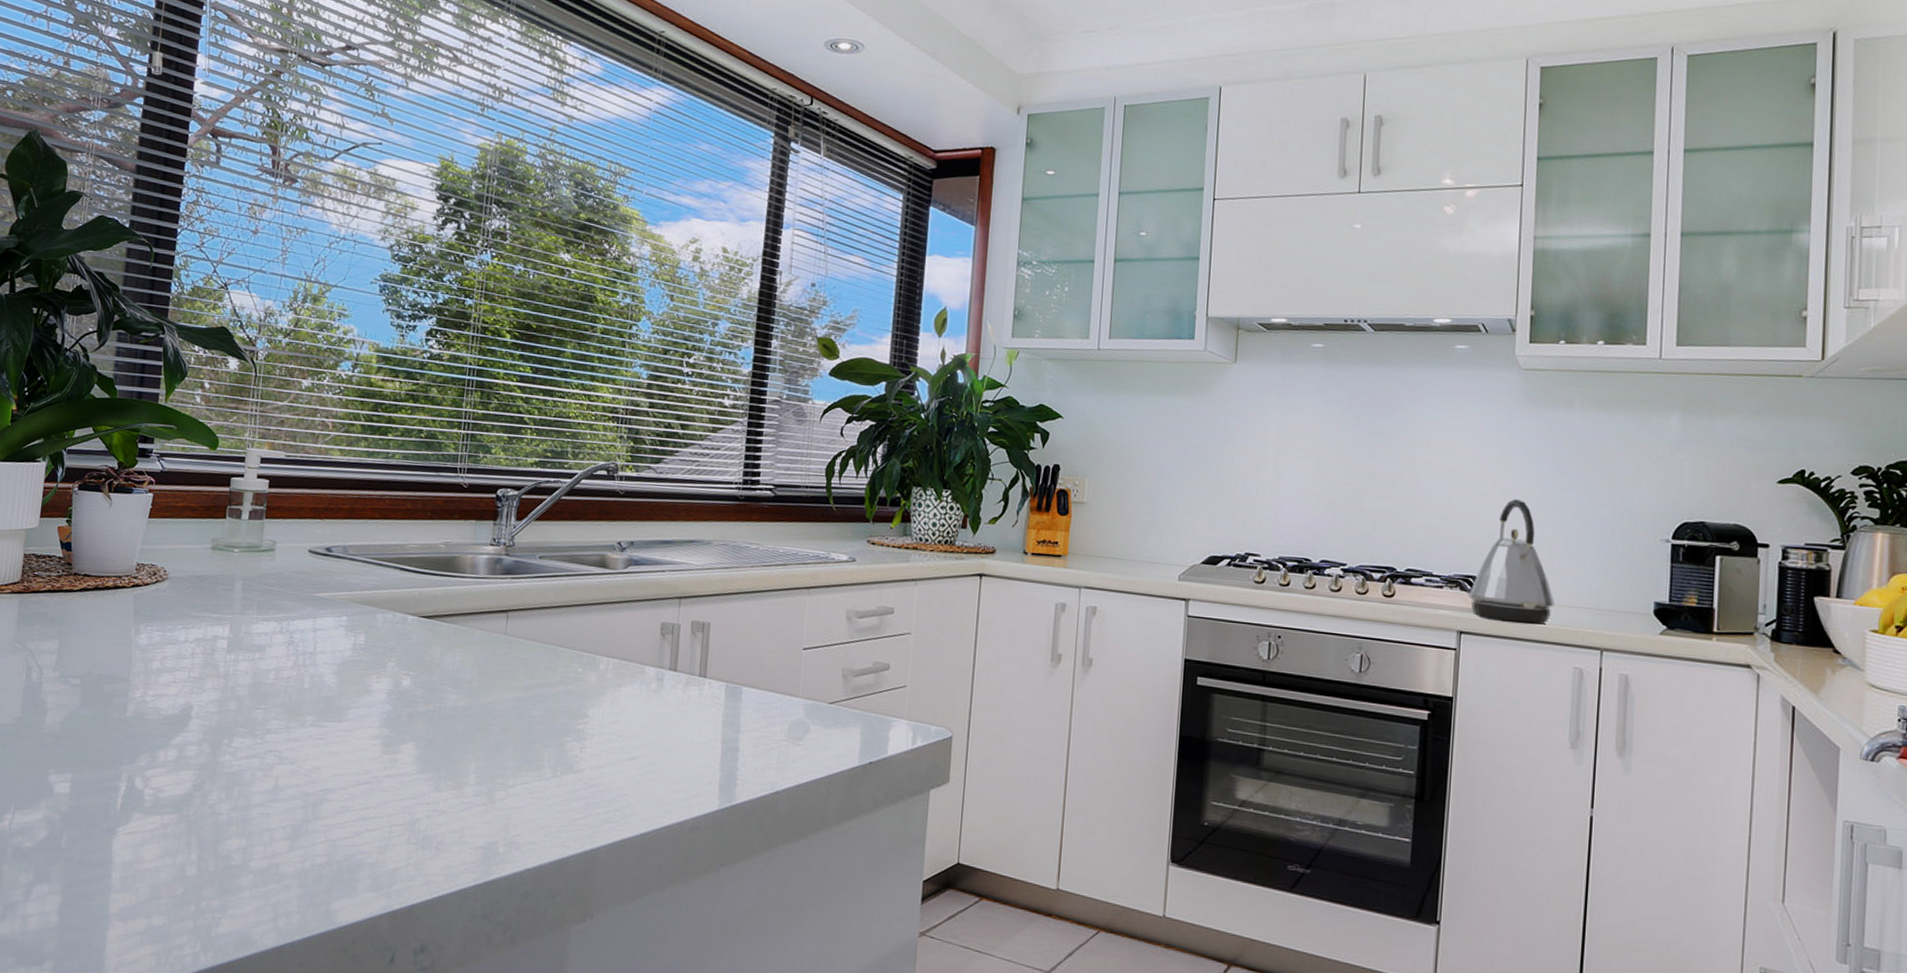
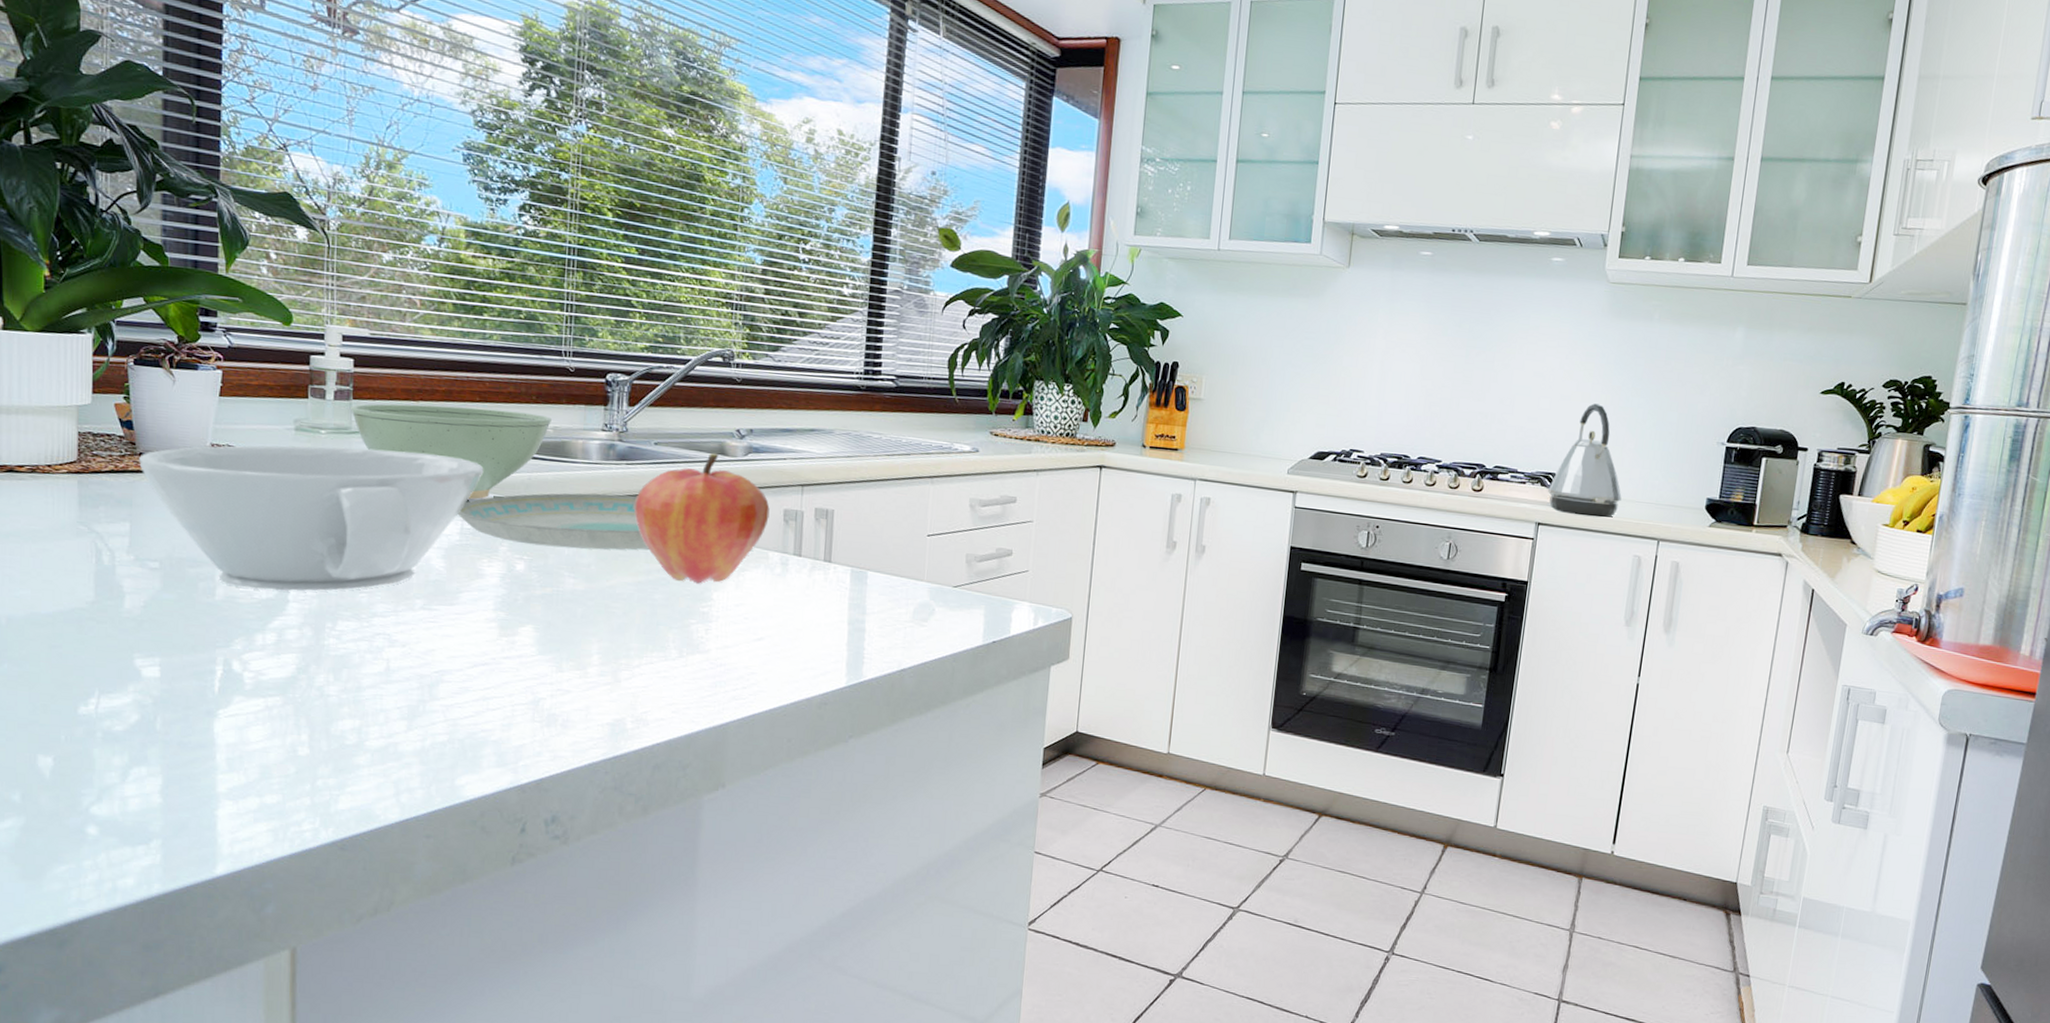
cup: none [73,564,379,708] -> present [139,445,484,591]
bowl: none [261,522,444,615] -> present [349,403,552,499]
plate: none [351,608,530,666] -> present [457,493,650,550]
fruit: none [517,565,647,700] -> present [634,452,770,584]

